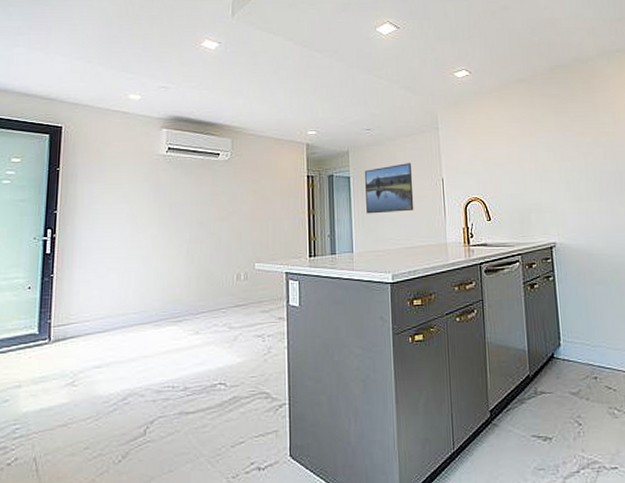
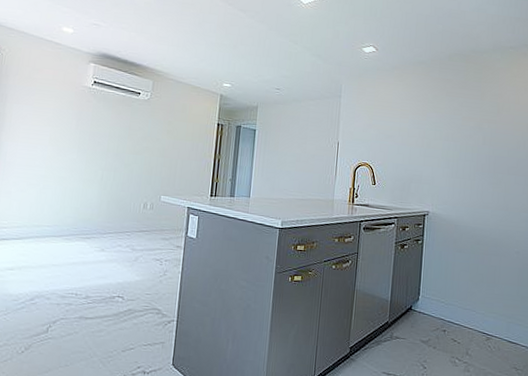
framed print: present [364,163,414,214] -> none [266,124,312,168]

